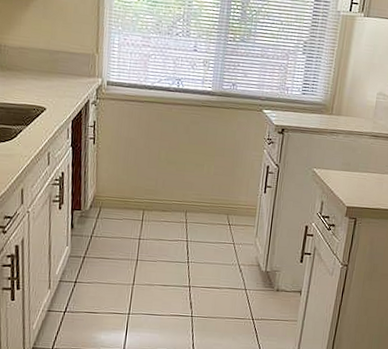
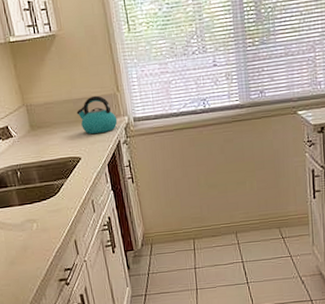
kettle: none [51,51,91,90] -> present [76,95,118,135]

